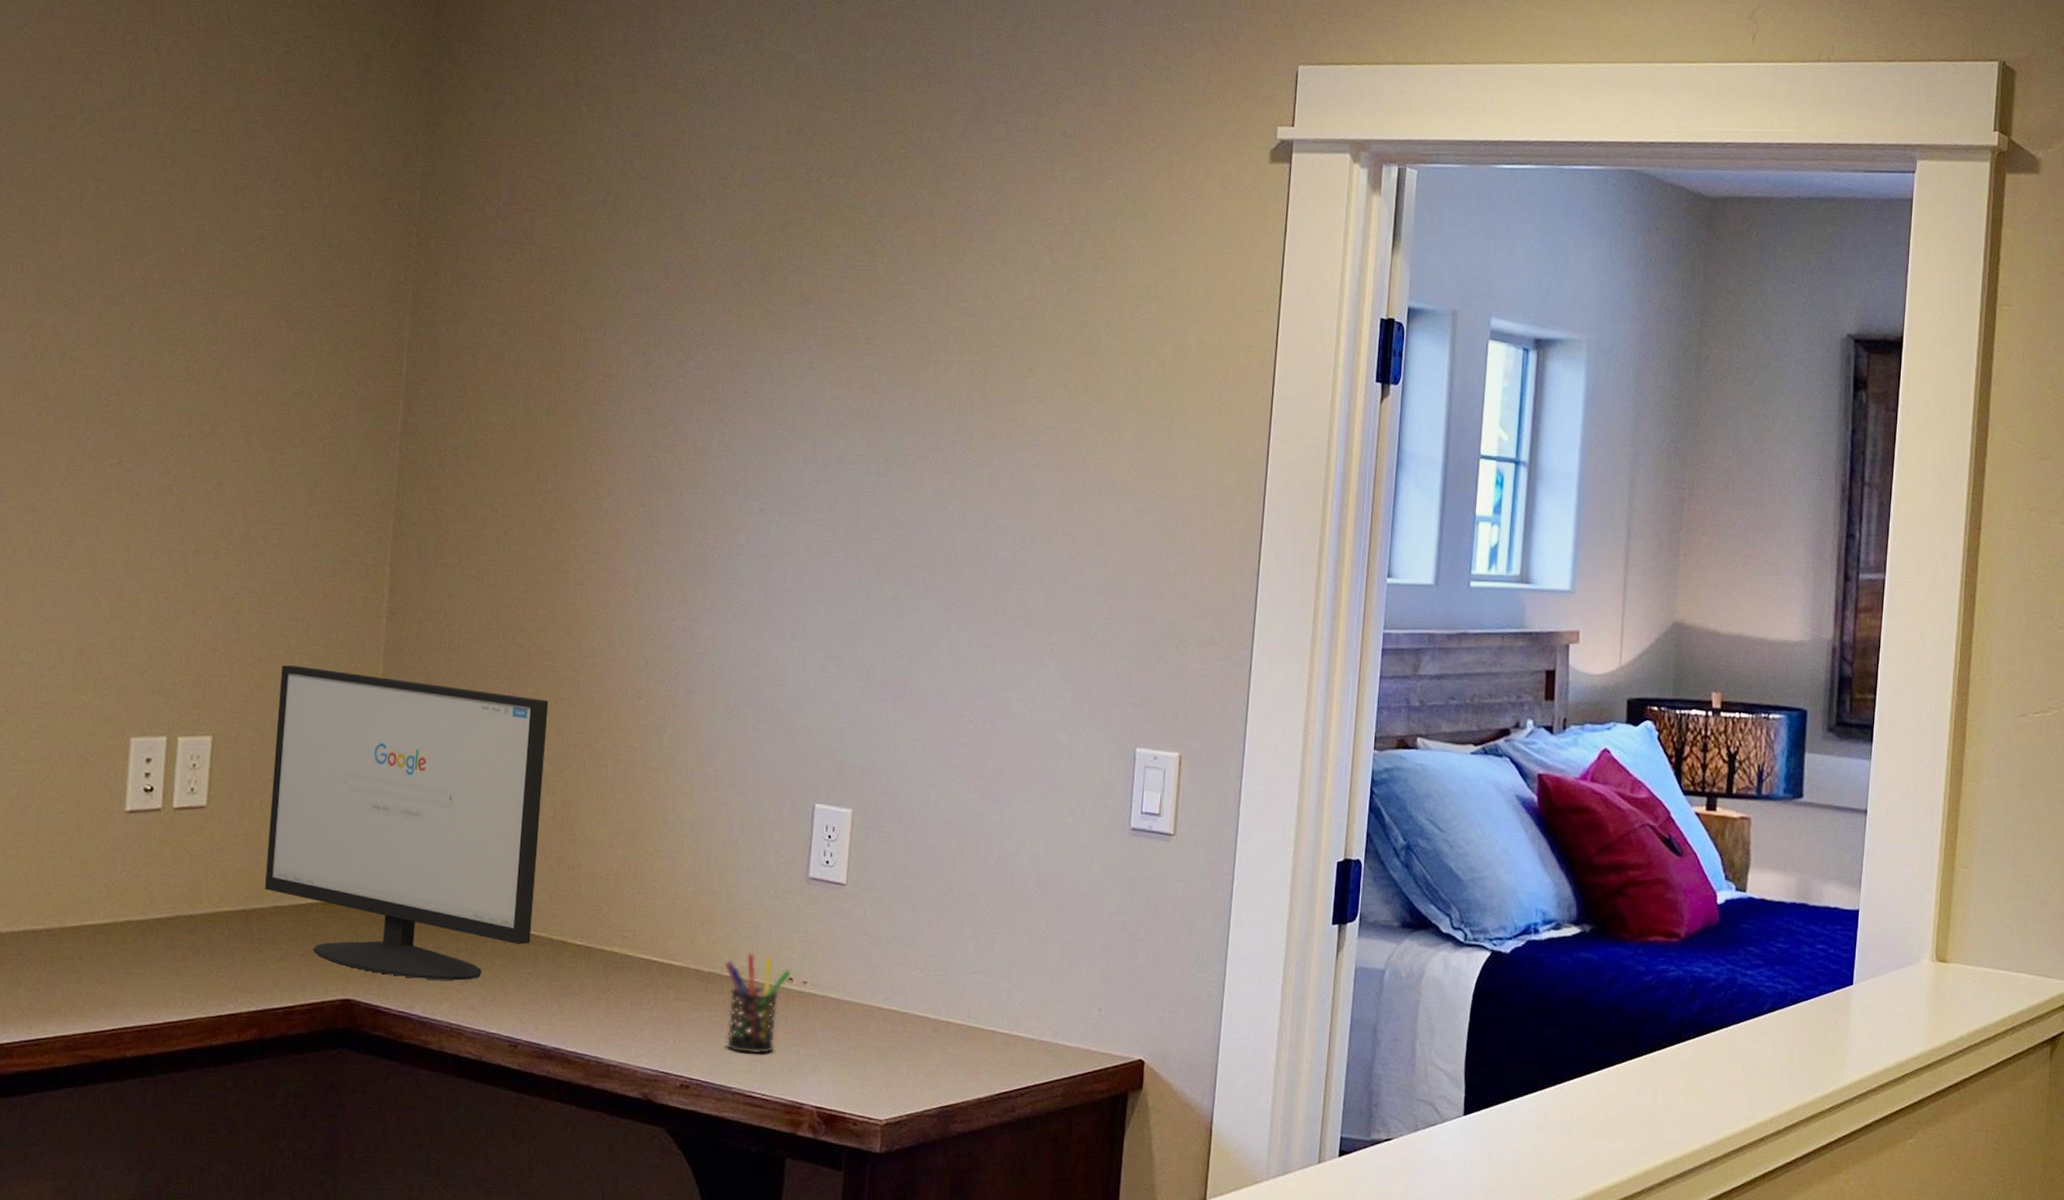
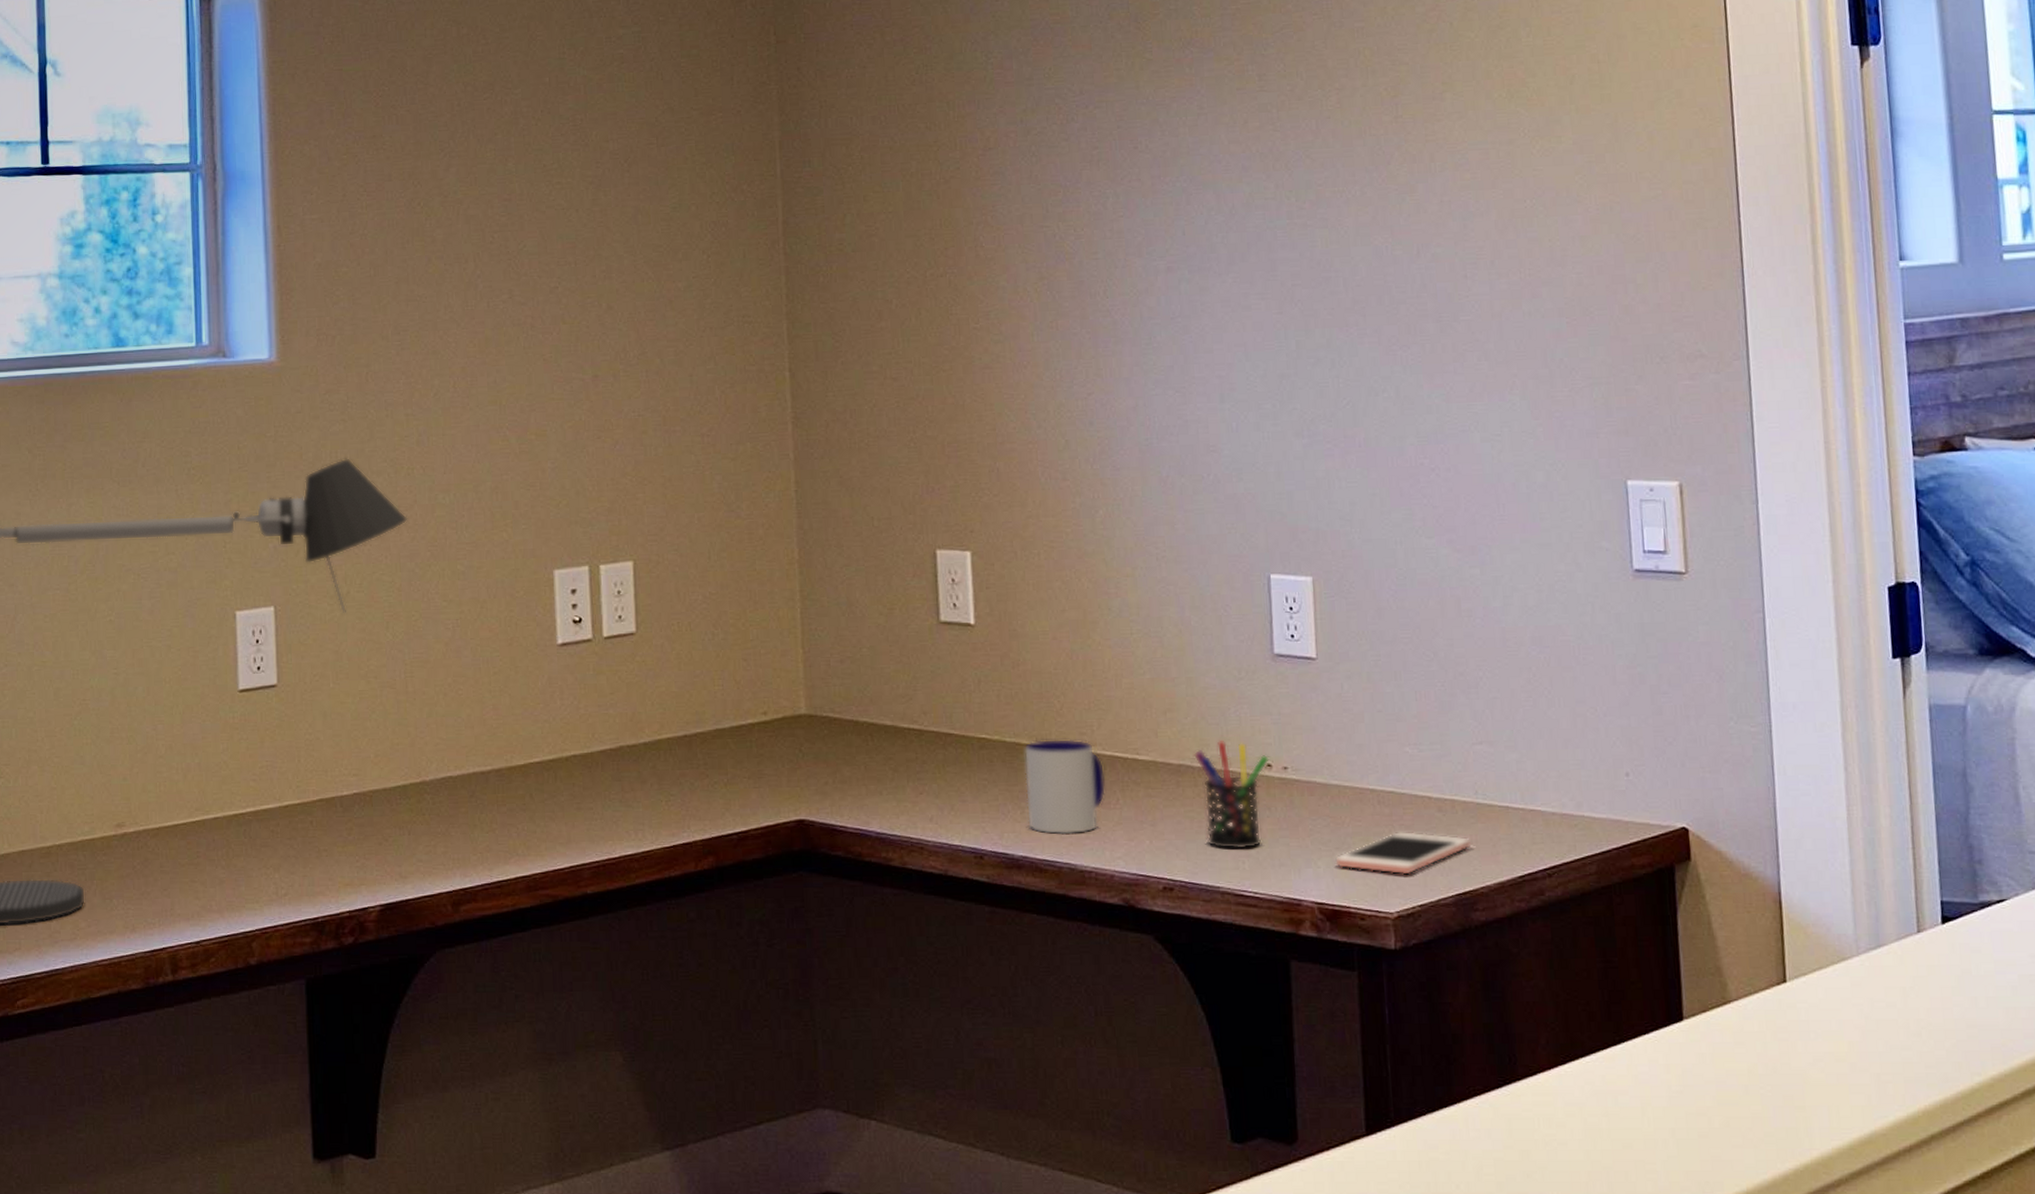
computer monitor: present [265,665,549,981] -> none [693,481,983,793]
mug: none [564,939,641,1031] -> present [1023,738,1106,835]
cell phone: none [837,1046,959,1087] -> present [1334,831,1472,875]

